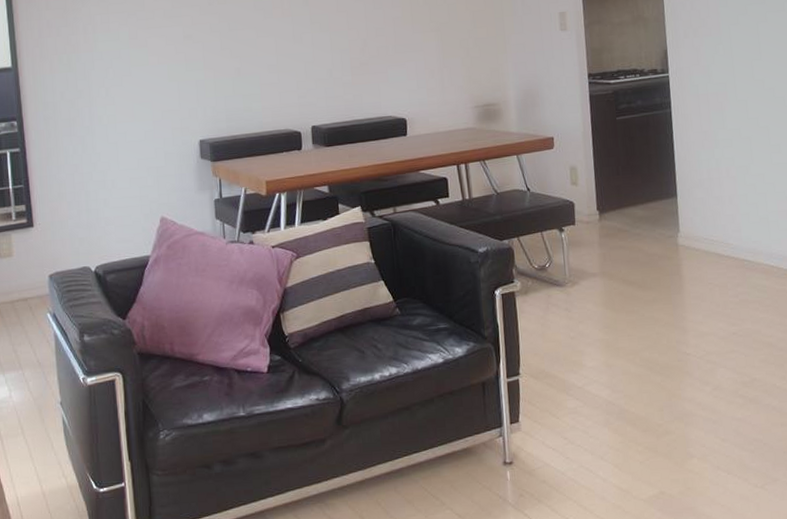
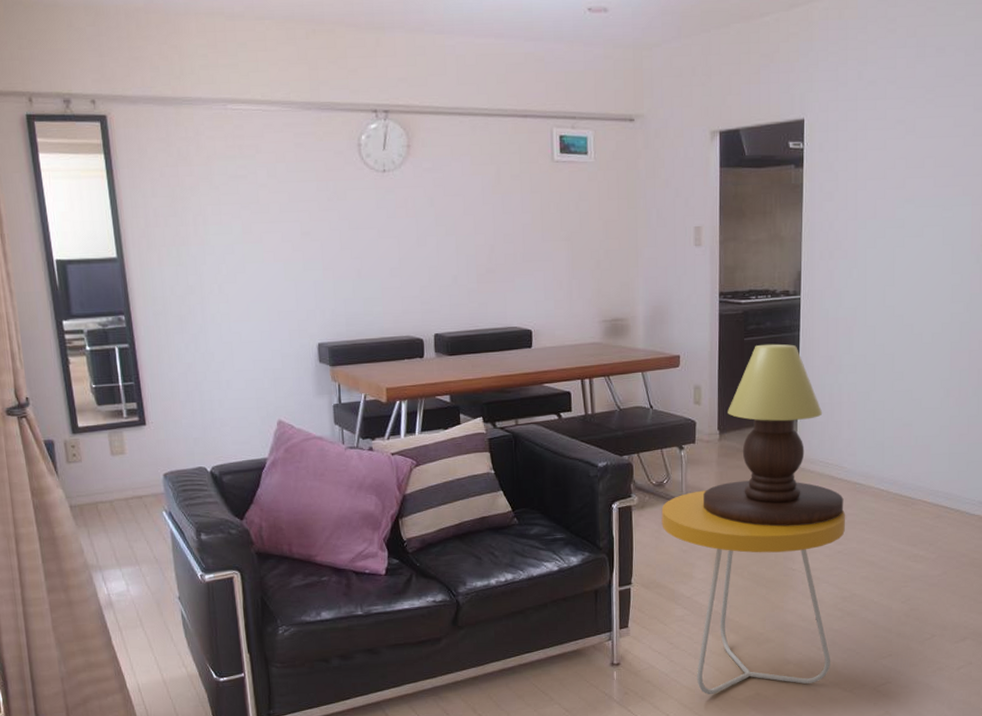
side table: none [545,273,738,494] -> present [661,490,846,694]
table lamp: none [587,121,734,309] -> present [703,343,844,527]

